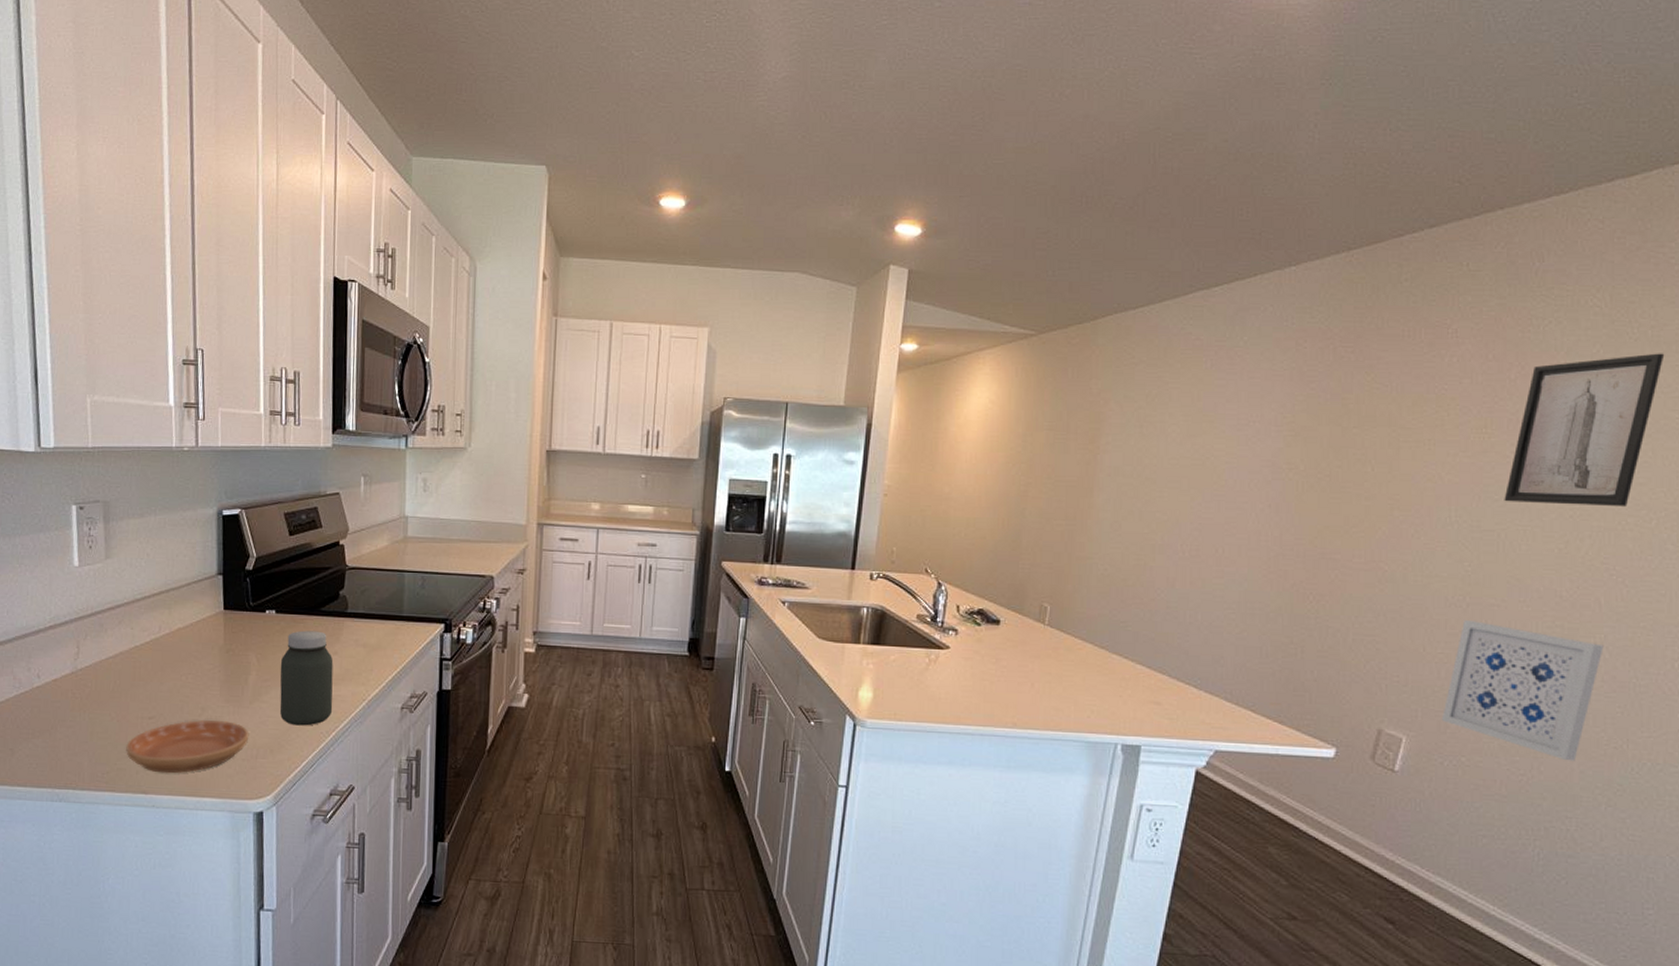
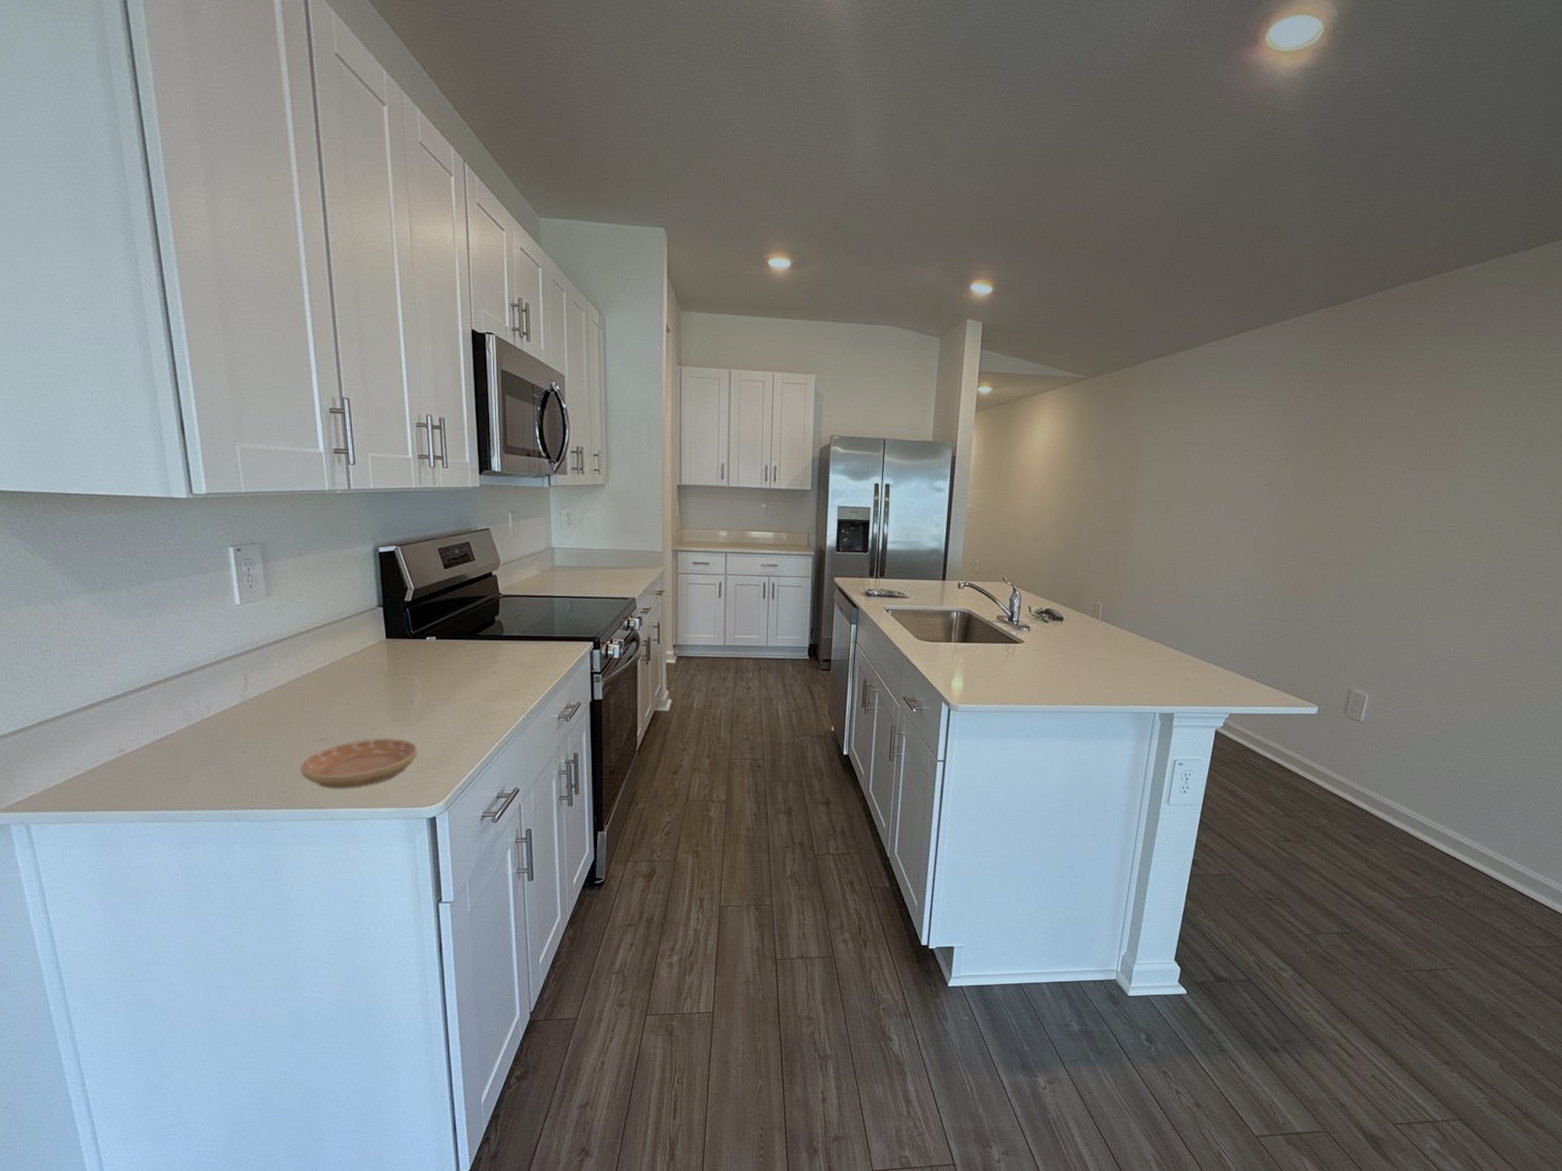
jar: present [279,630,334,726] -> none [443,653,495,739]
wall art: present [1441,619,1604,761] -> none [1393,601,1507,706]
wall art: present [1504,353,1665,508] -> none [1438,389,1552,510]

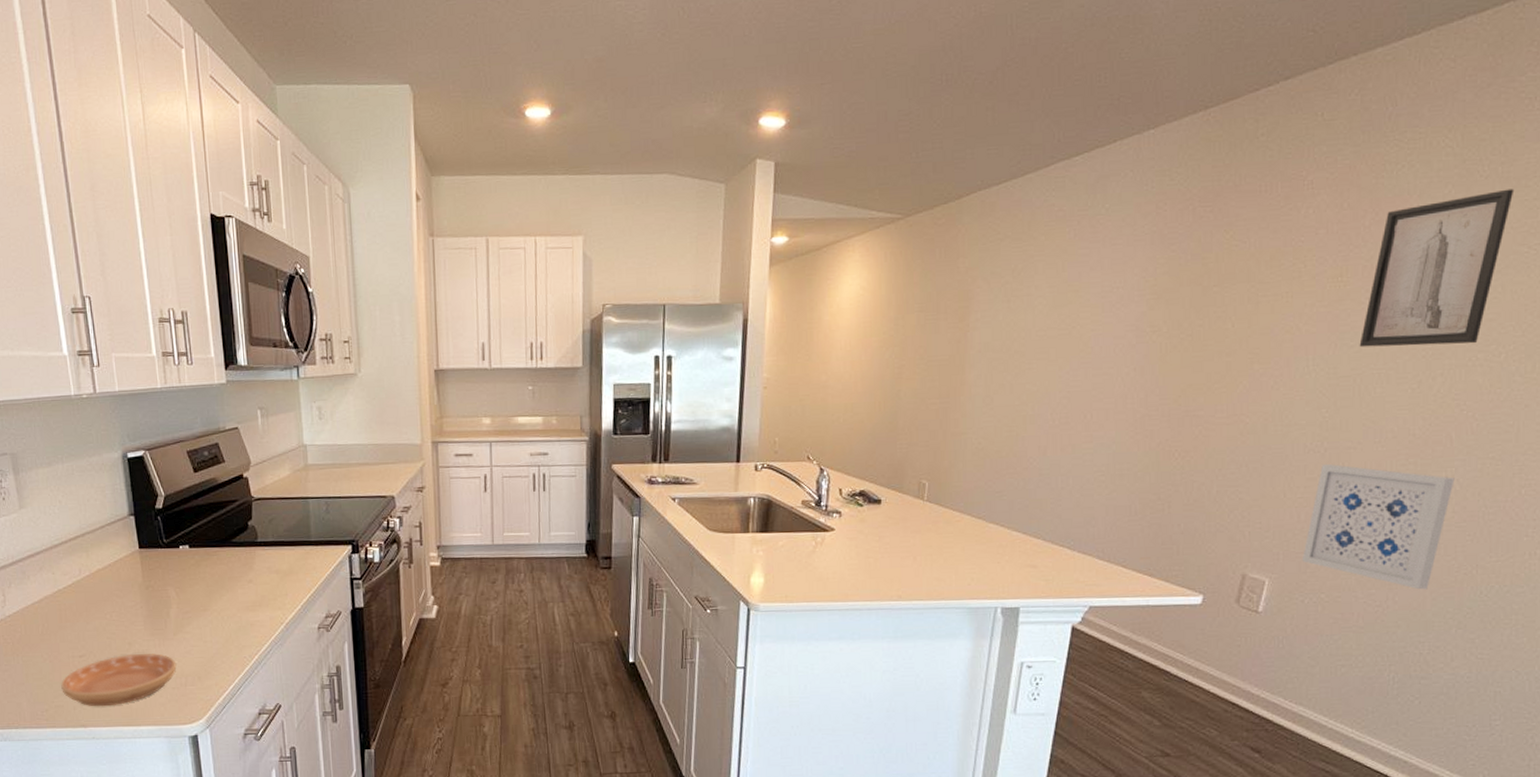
wall art: none [1393,601,1507,706] -> present [1301,463,1455,590]
wall art: none [1438,389,1552,510] -> present [1359,189,1514,348]

